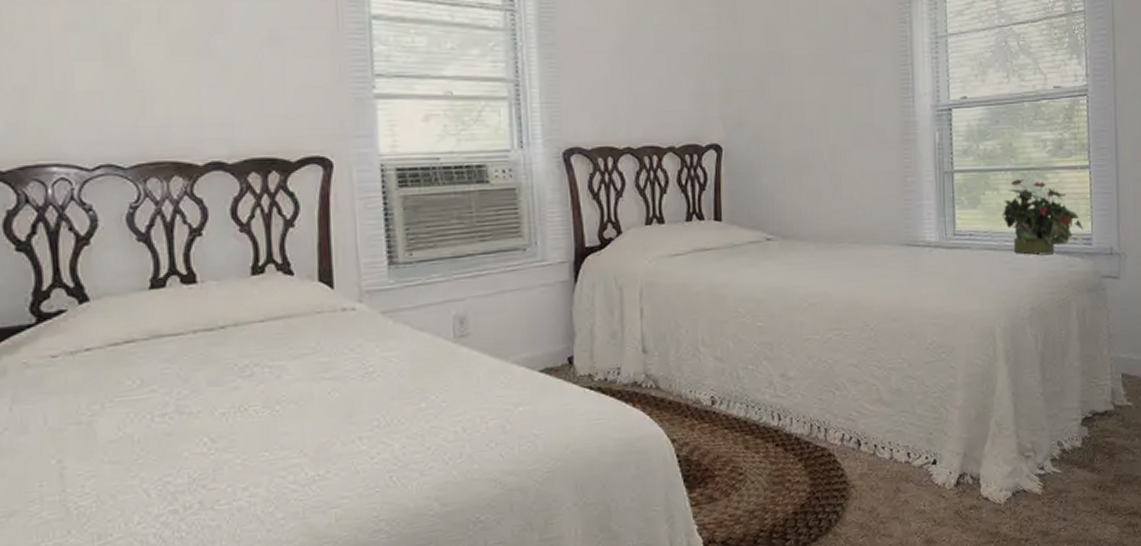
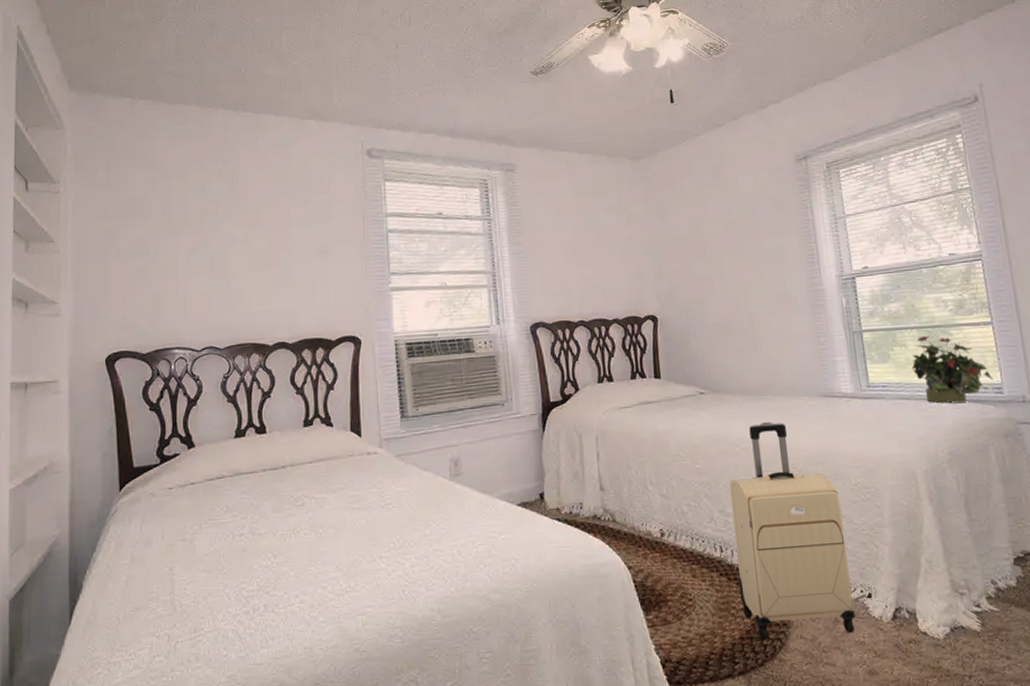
suitcase: none [793,273,918,514] -> present [729,421,856,640]

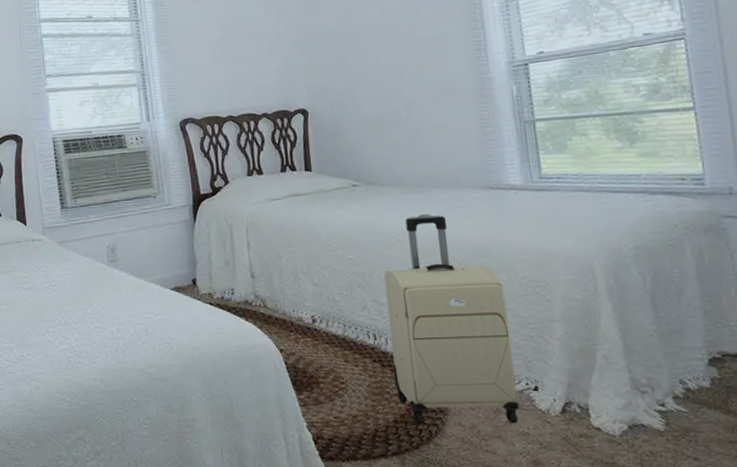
potted plant: present [911,336,994,403] -> none [592,123,694,196]

